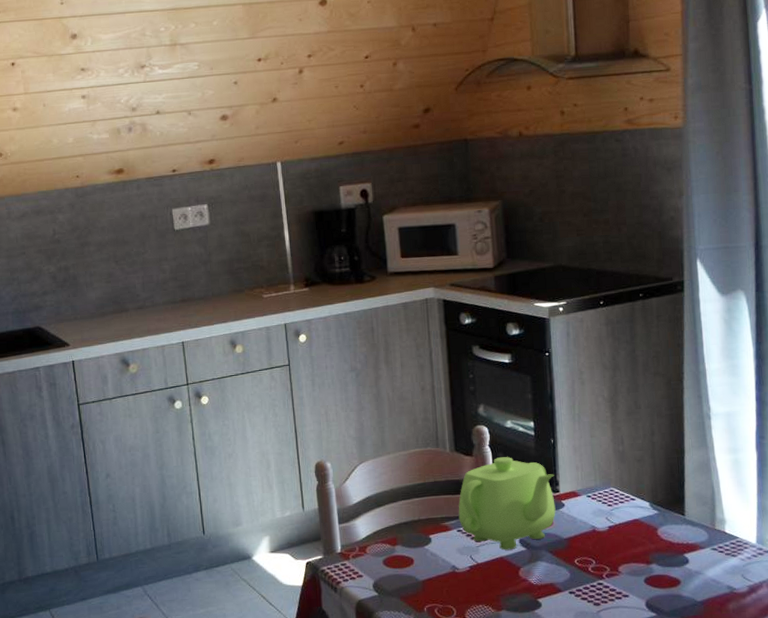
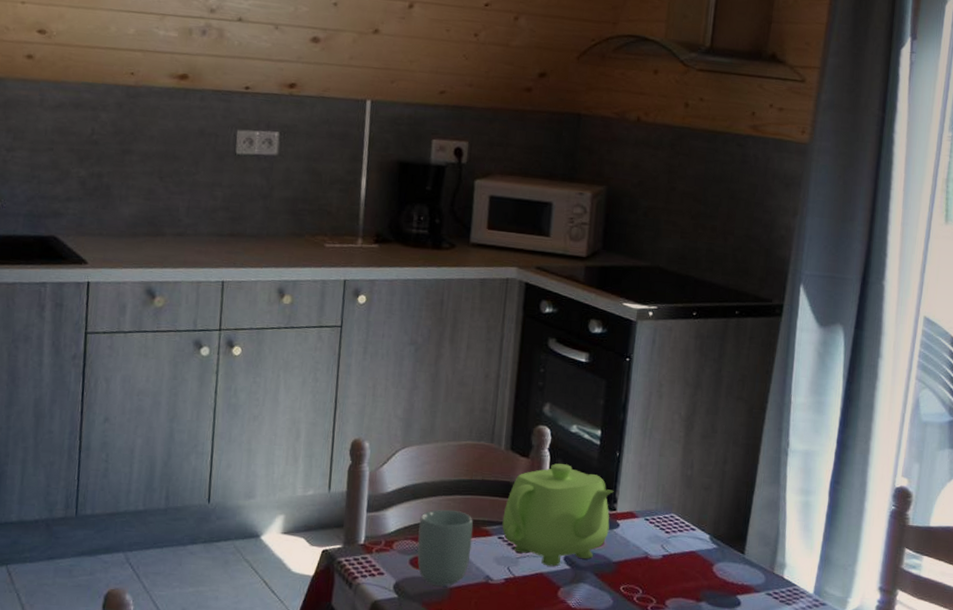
cup: none [385,511,436,581] -> present [417,509,474,587]

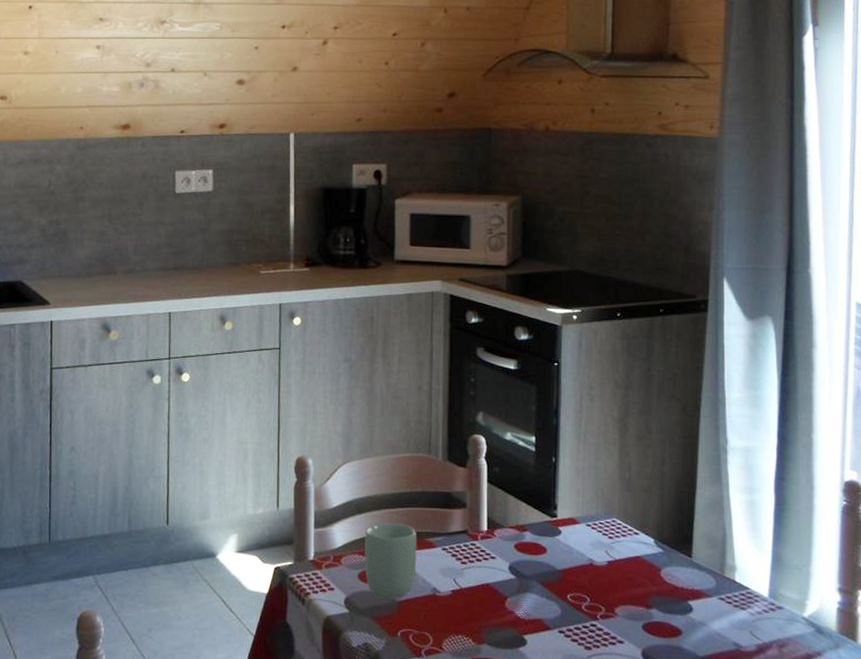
teapot: present [502,463,614,567] -> none [445,472,553,577]

